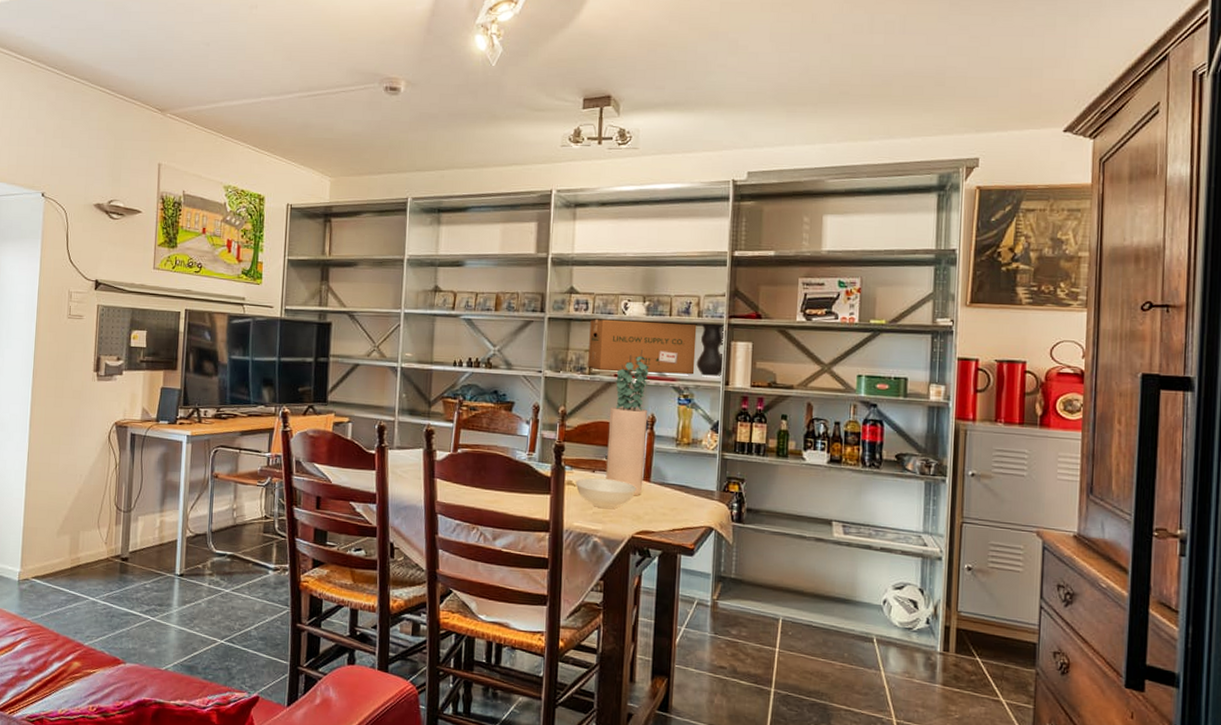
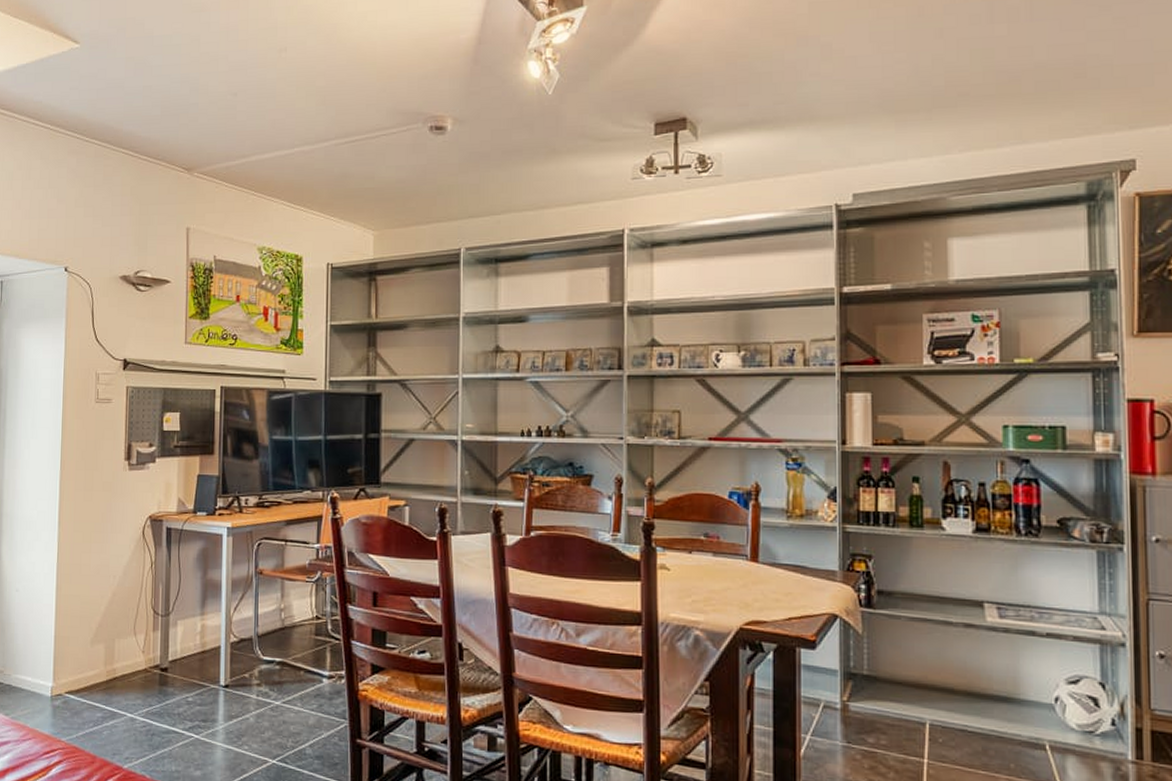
bowl: present [575,478,637,509] -> none [669,560,742,597]
box: present [588,319,697,375] -> none [677,374,804,435]
vase: present [606,350,649,496] -> none [705,407,751,580]
vase: present [696,322,725,376] -> none [805,371,839,434]

